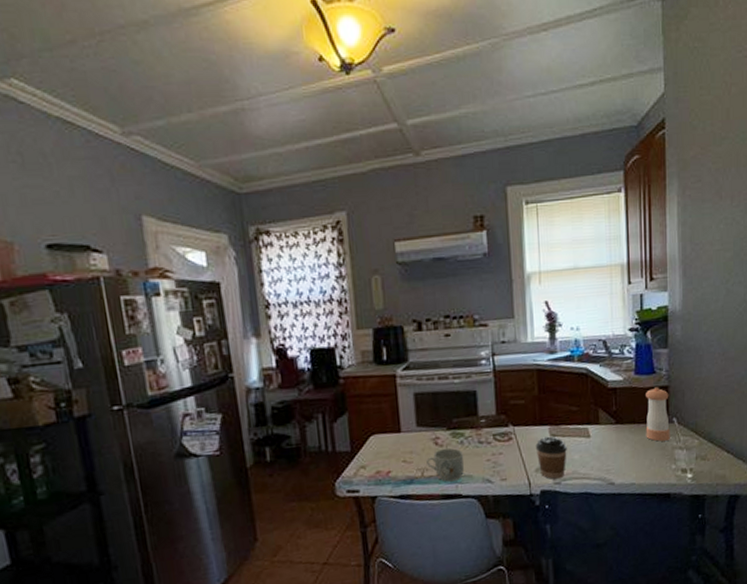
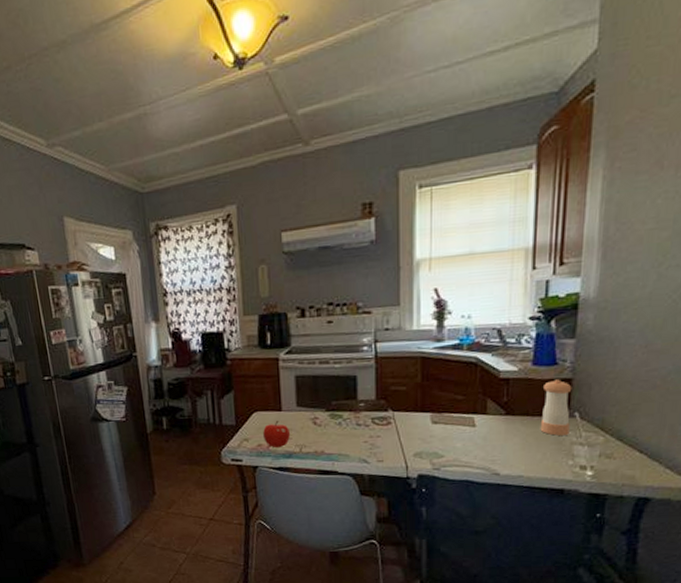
fruit: none [381,443,412,474] -> present [263,421,291,448]
mug: present [426,448,465,482] -> none [305,428,342,459]
coffee cup: present [535,436,567,479] -> none [415,423,449,464]

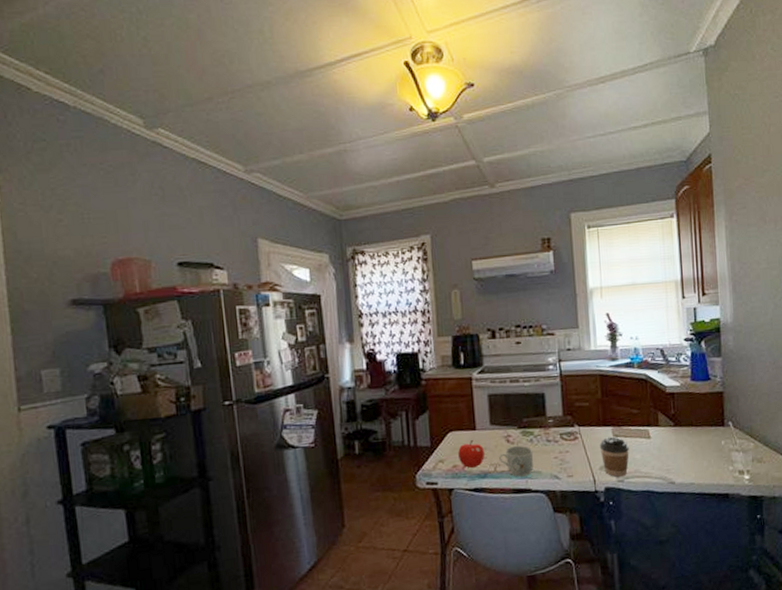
mug: none [305,428,342,459] -> present [499,445,534,477]
coffee cup: none [415,423,449,464] -> present [599,436,629,477]
pepper shaker: present [540,379,572,436] -> none [702,392,727,444]

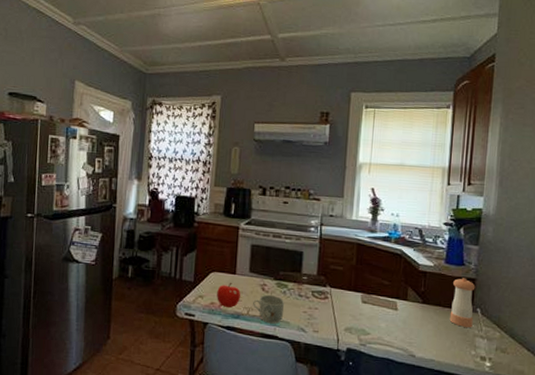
coffee cup: present [599,436,629,477] -> none [347,302,375,341]
pepper shaker: none [702,392,727,444] -> present [449,278,476,328]

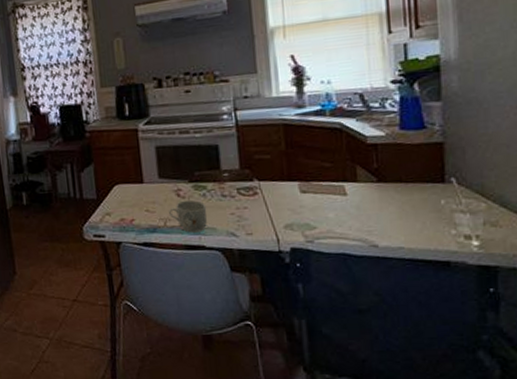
fruit: present [217,283,241,308] -> none [125,194,154,223]
pepper shaker: present [449,278,476,328] -> none [414,143,448,203]

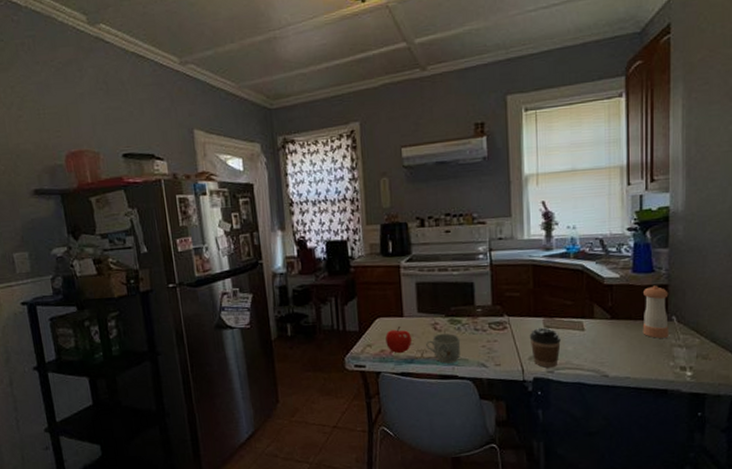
fruit: none [125,194,154,223] -> present [385,327,412,354]
coffee cup: none [283,192,320,237] -> present [529,327,561,368]
pepper shaker: none [414,143,448,203] -> present [642,285,669,338]

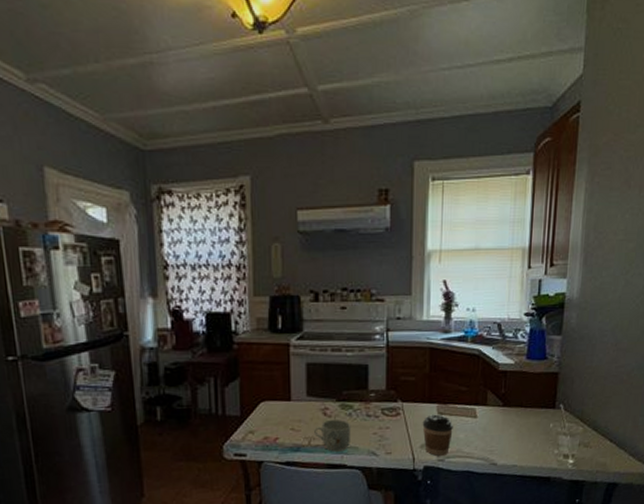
fruit: present [385,327,412,354] -> none [270,411,300,441]
pepper shaker: present [642,285,669,338] -> none [531,373,558,426]

